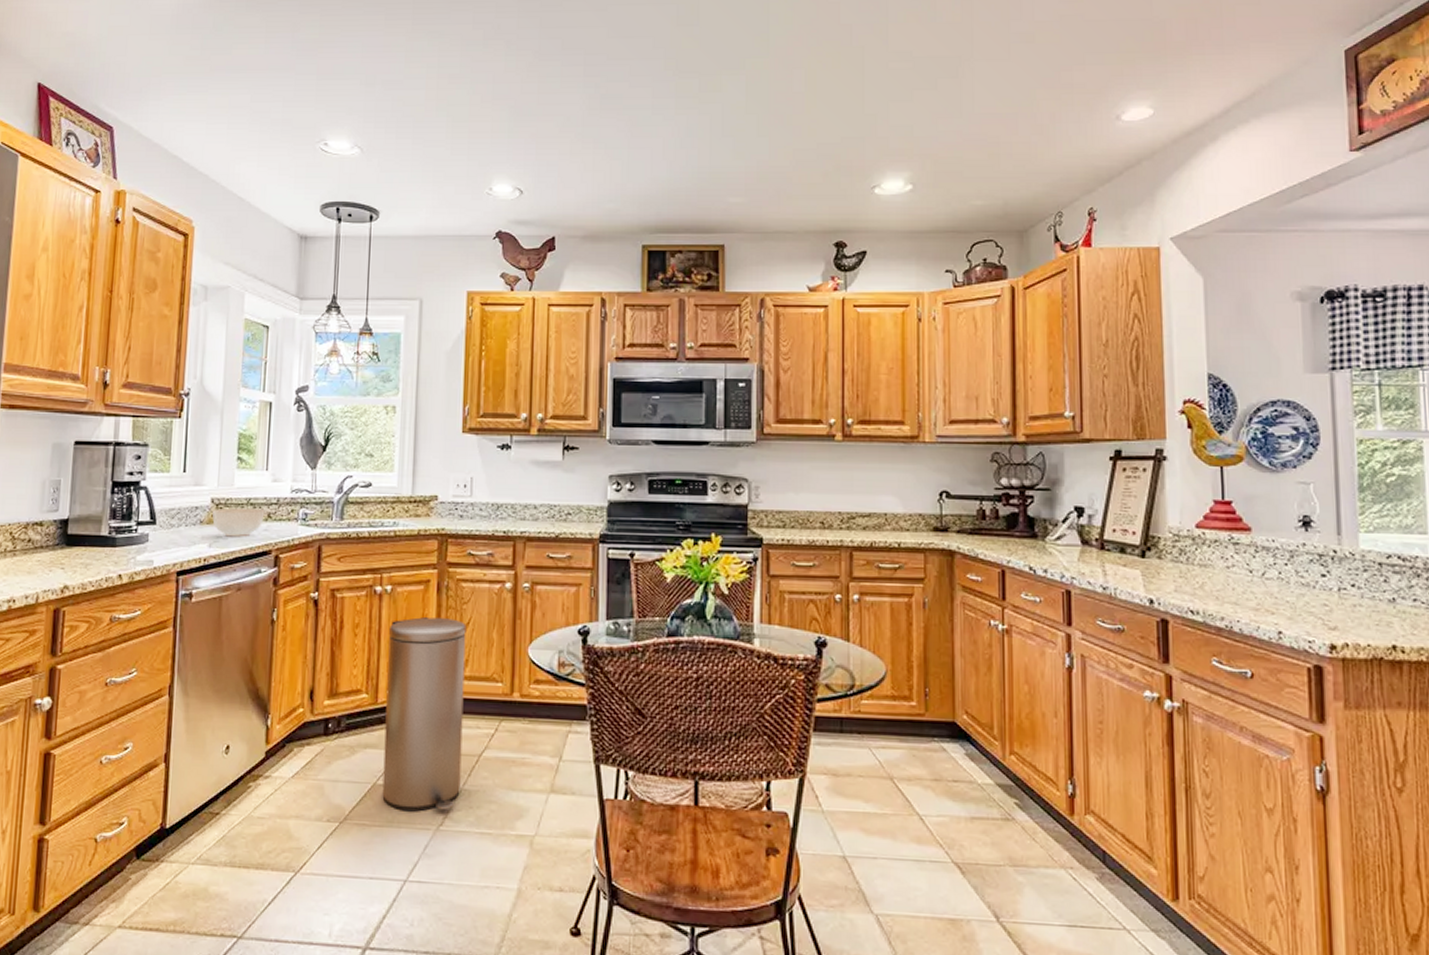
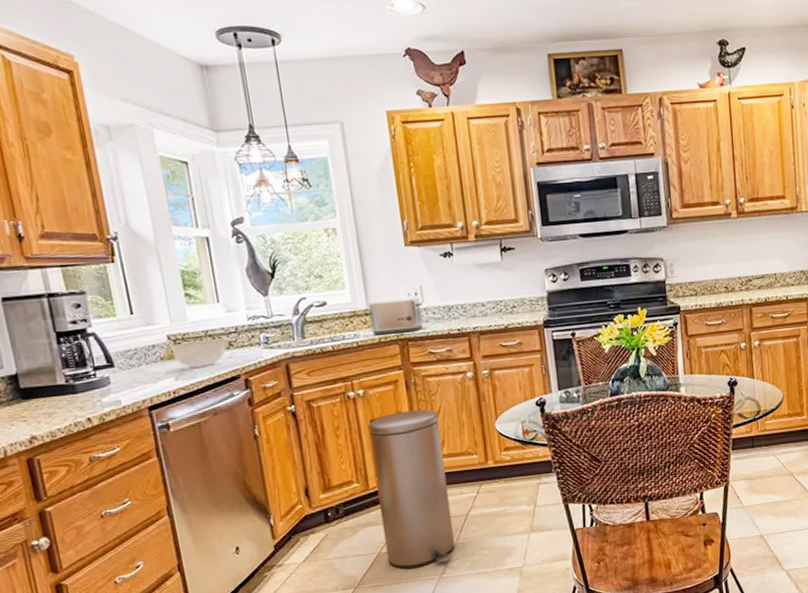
toaster: none [412,489,470,528] -> present [368,298,423,336]

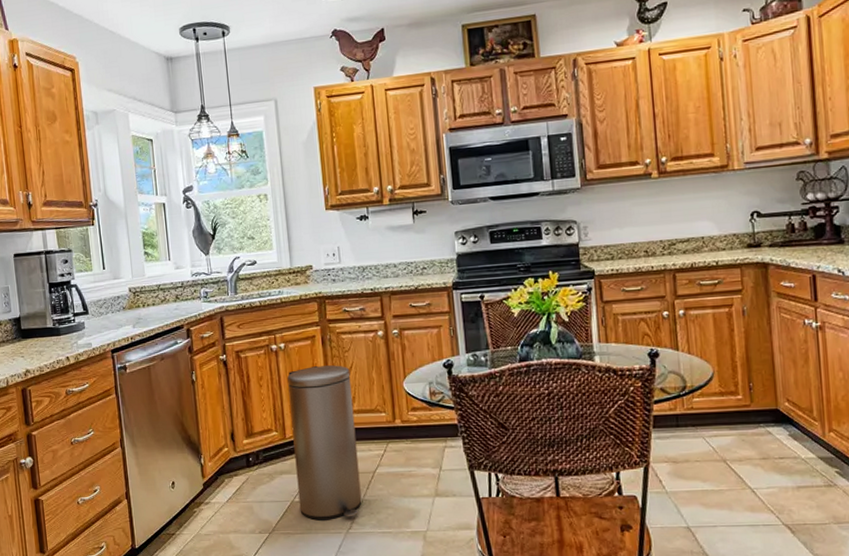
bowl: present [170,338,226,369] -> none [131,292,173,318]
toaster: present [368,298,423,336] -> none [291,258,340,293]

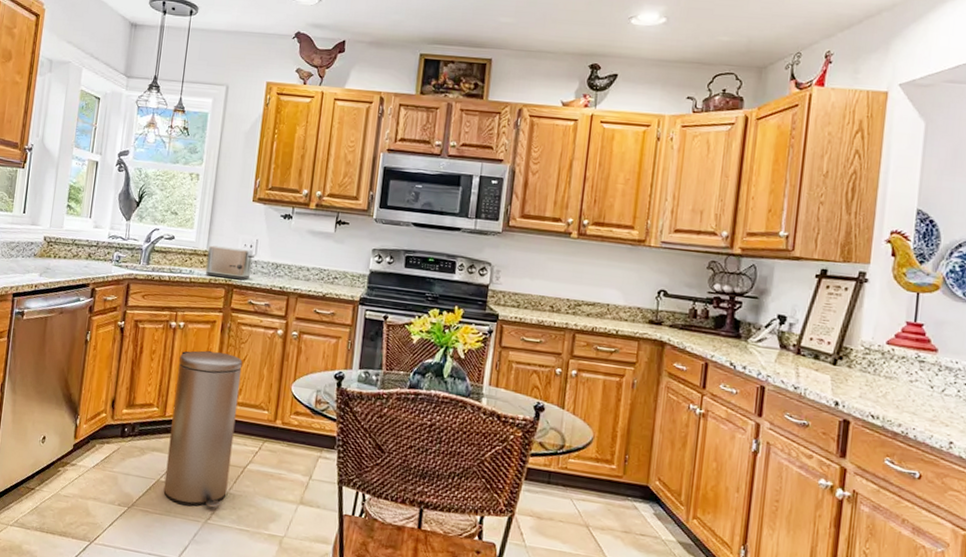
toaster: none [291,258,340,293] -> present [205,245,254,280]

